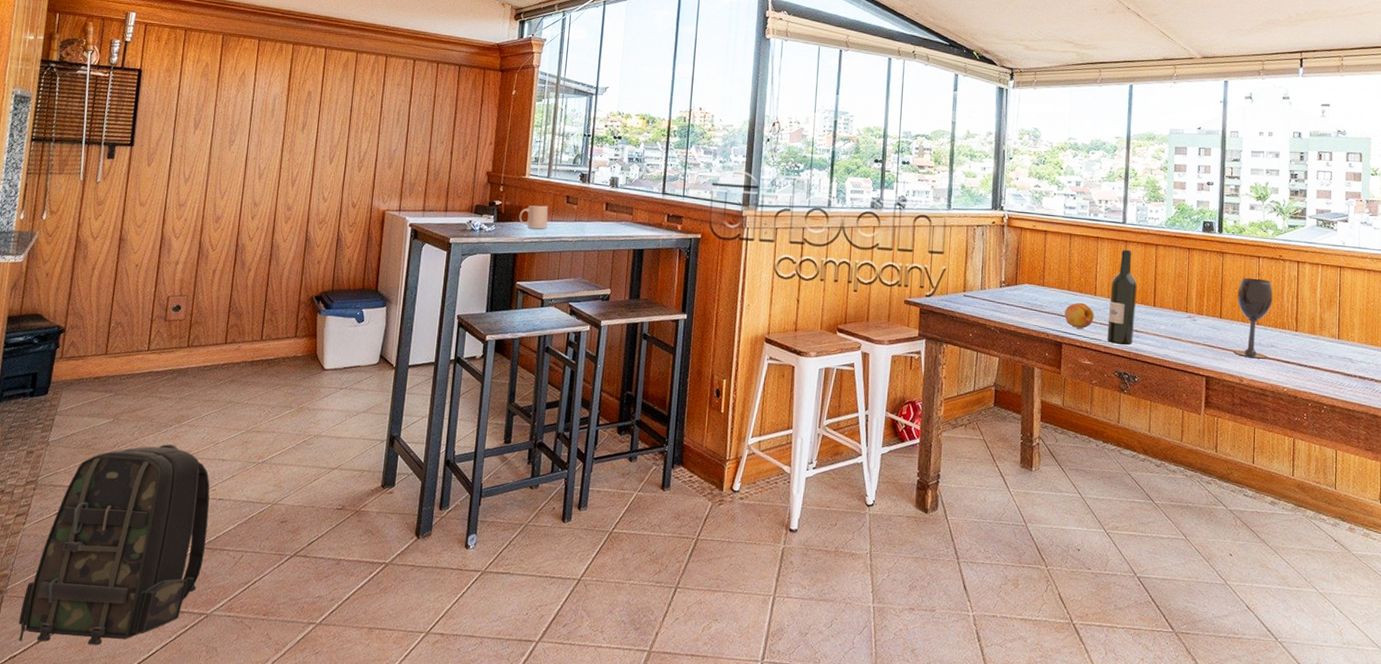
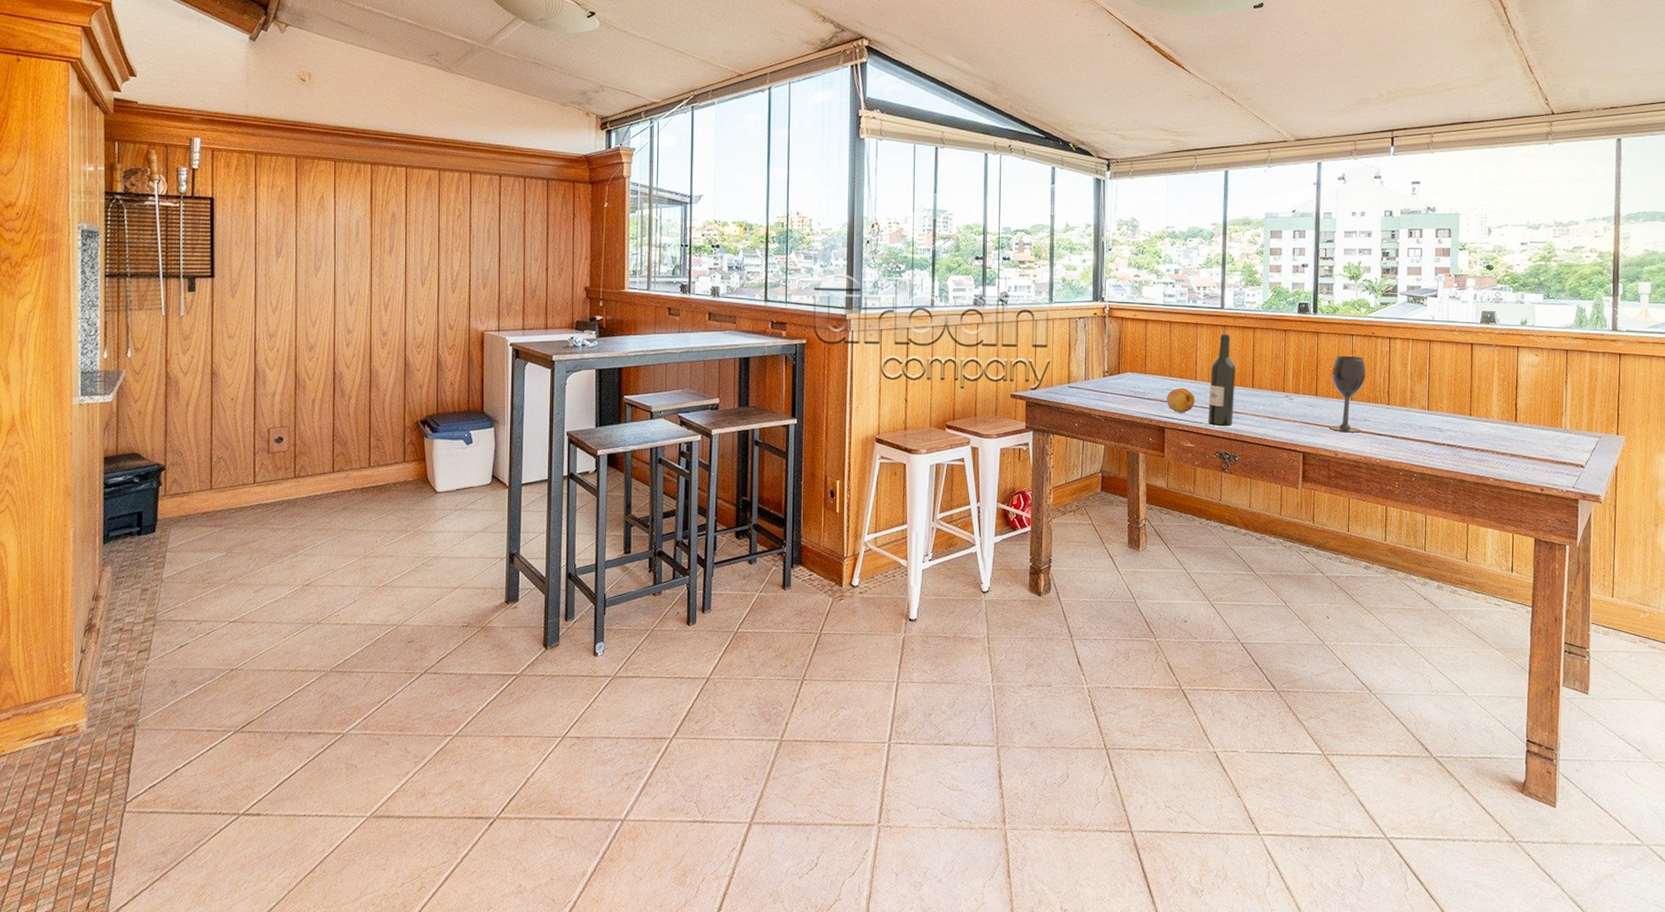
backpack: present [18,444,210,646] -> none [154,574,334,771]
cup: present [518,205,549,231] -> none [621,318,651,344]

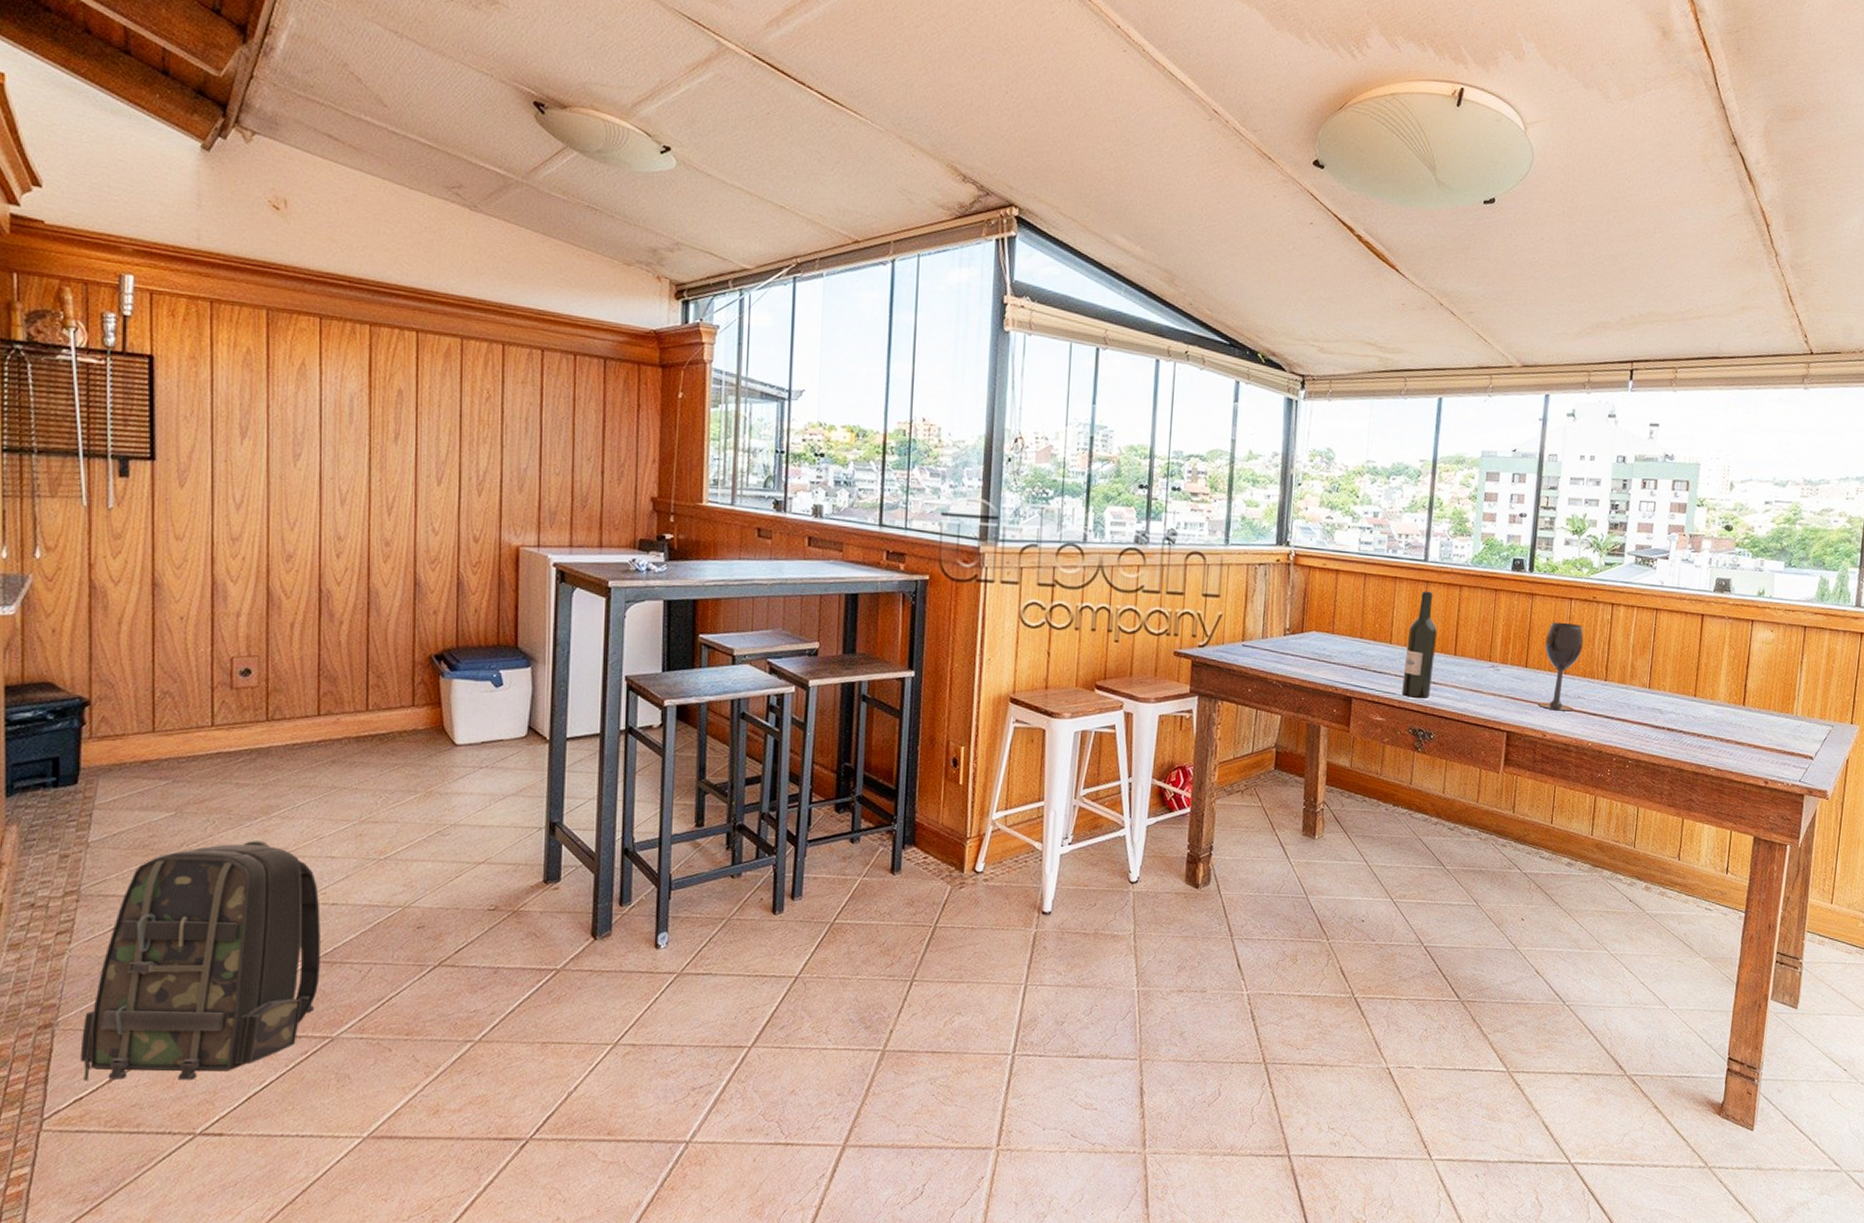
backpack: none [154,574,334,771] -> present [80,841,320,1081]
fruit: present [1167,387,1195,413] -> none [1356,651,1389,681]

